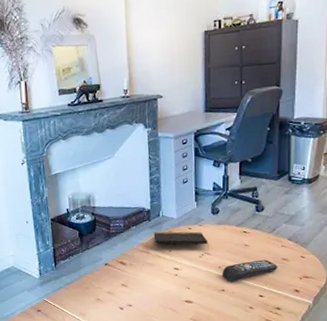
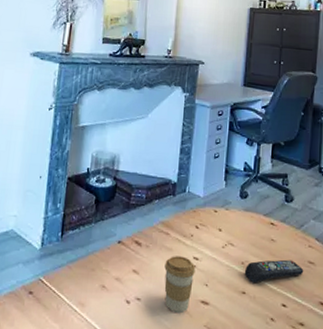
coffee cup: none [149,268,177,312] -> present [164,256,196,313]
notepad: present [153,231,209,249] -> none [176,209,234,239]

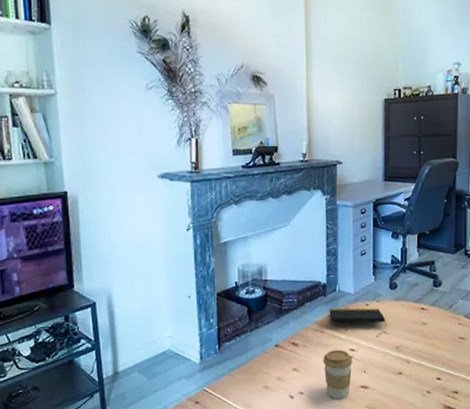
notepad: none [176,209,234,239] -> present [329,308,386,328]
remote control: present [244,259,304,284] -> none [399,338,455,364]

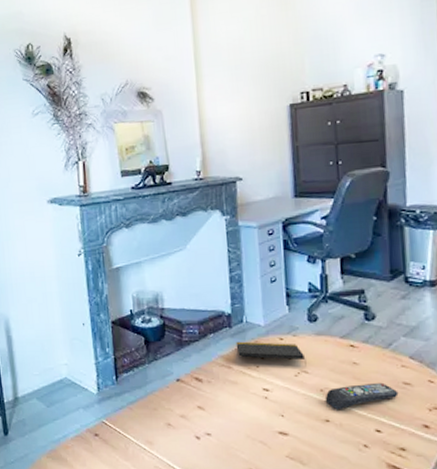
coffee cup: present [323,350,353,399] -> none [231,389,267,445]
remote control: none [399,338,455,364] -> present [325,382,399,410]

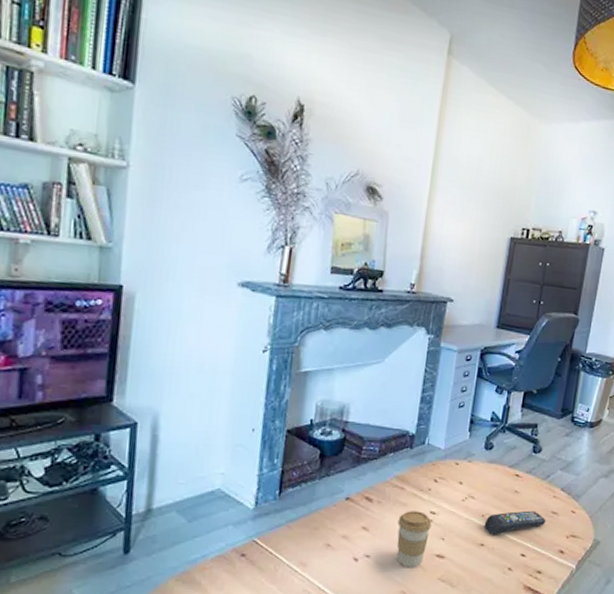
coffee cup: none [231,389,267,445] -> present [396,511,432,567]
notepad: present [235,341,307,366] -> none [413,463,475,492]

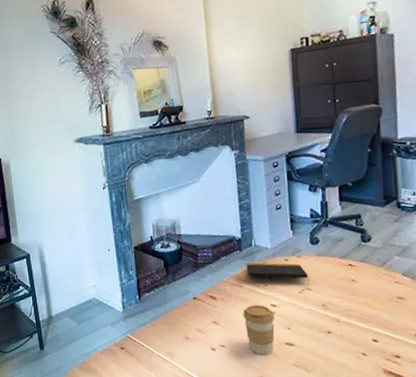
notepad: none [413,463,475,492] -> present [245,262,310,284]
remote control: present [484,510,546,535] -> none [326,297,393,323]

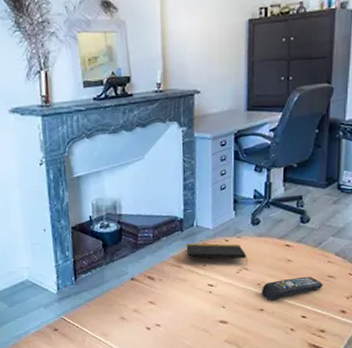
coffee cup: present [243,305,275,355] -> none [180,285,211,333]
remote control: none [326,297,393,323] -> present [261,276,323,301]

